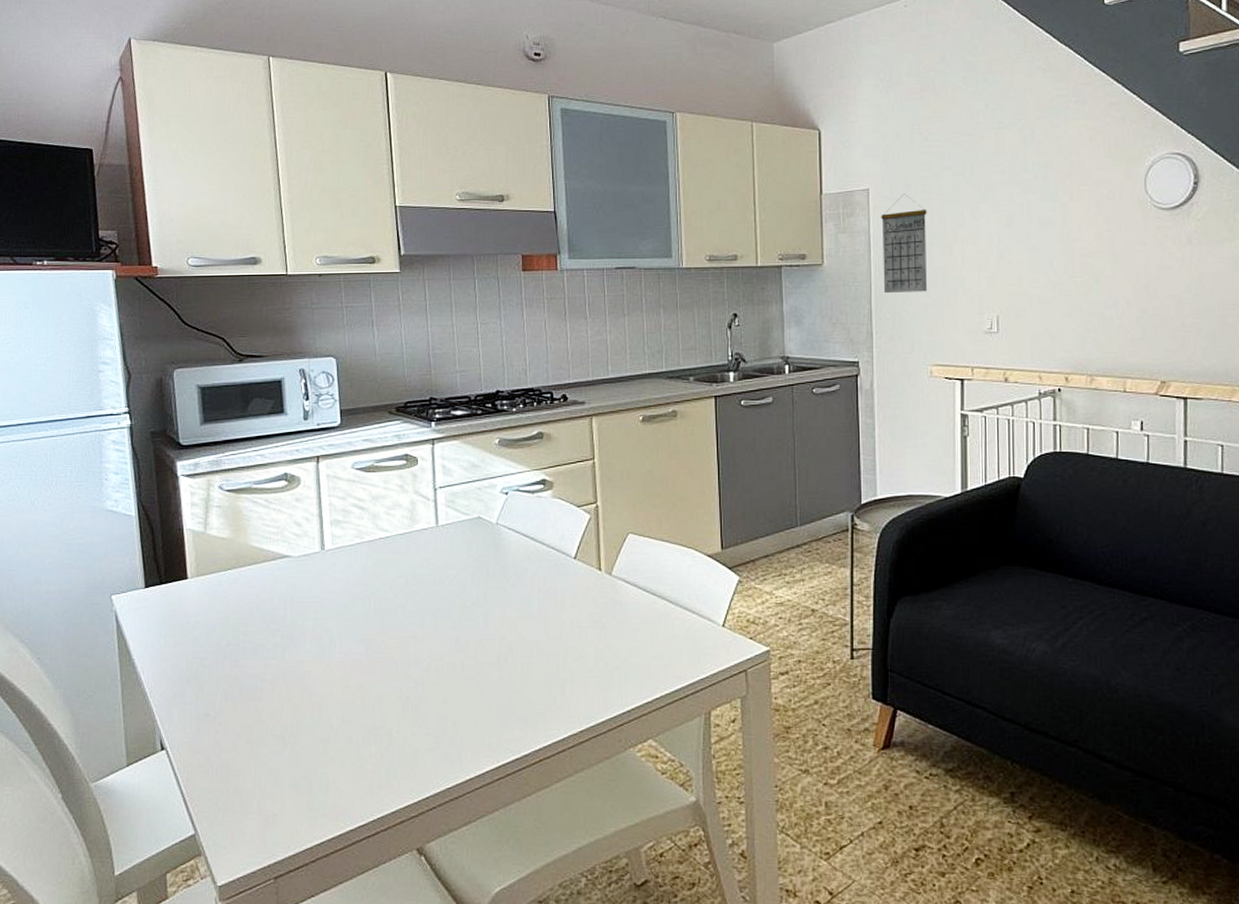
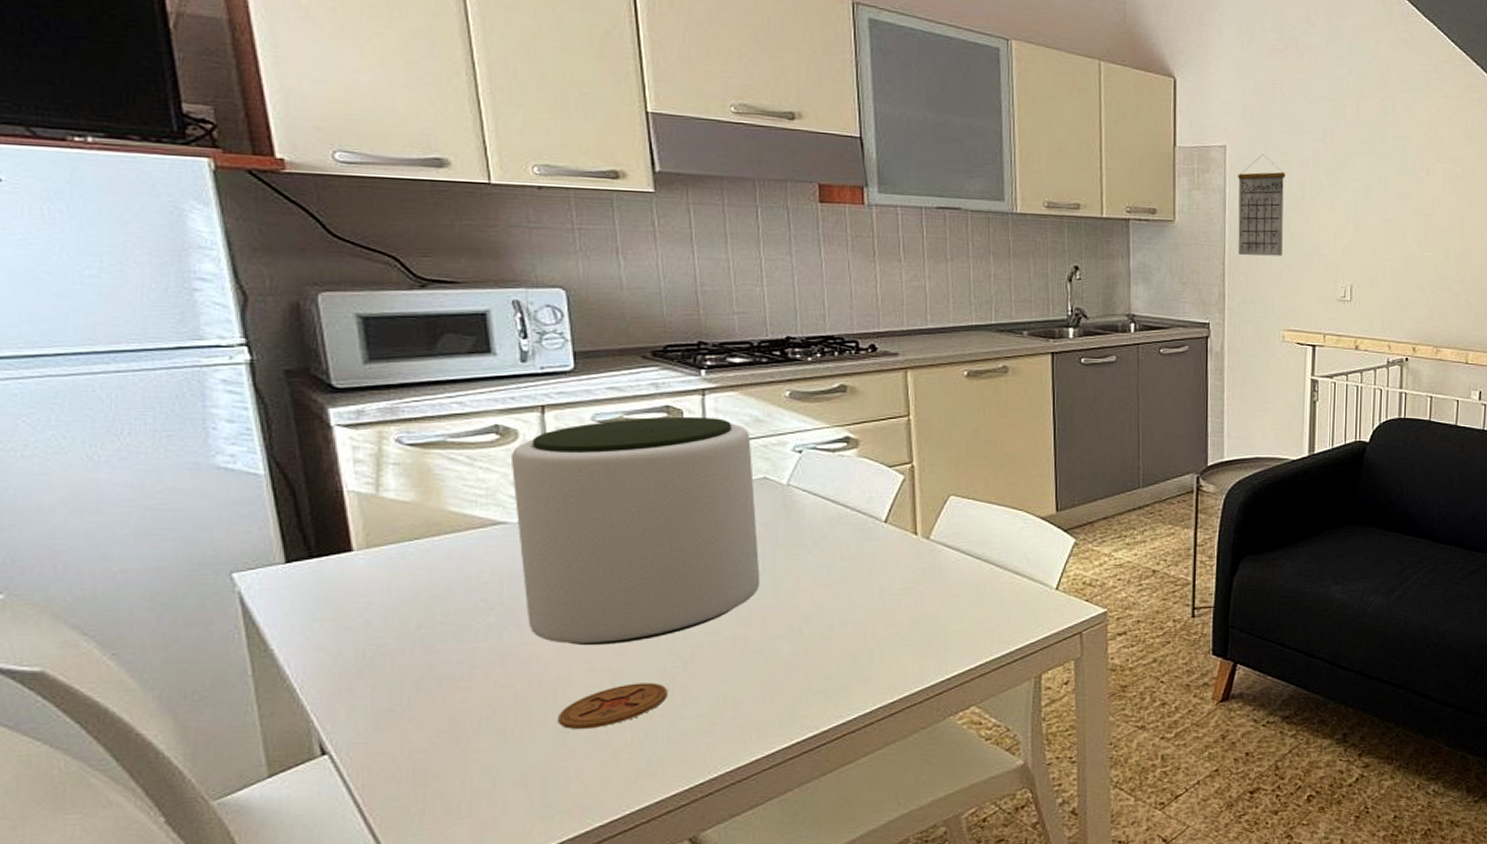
plant pot: none [295,463,475,666] -> present [512,416,760,646]
coaster: none [322,701,402,741] -> present [558,682,667,730]

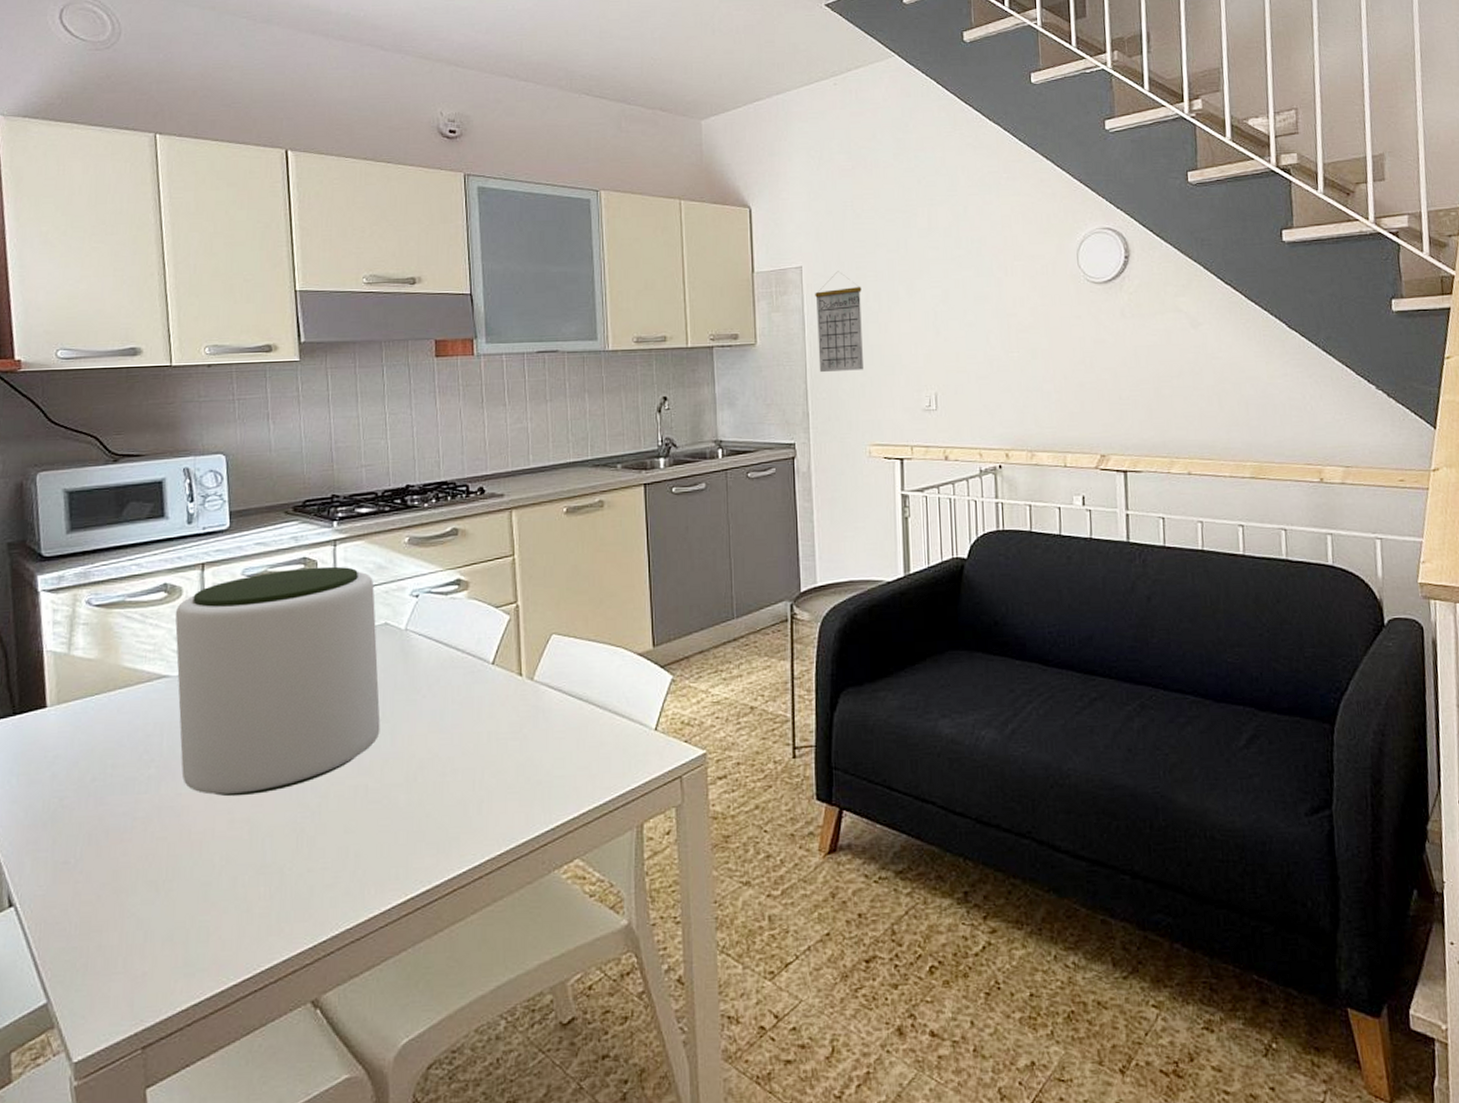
coaster: present [558,682,667,730] -> none [202,834,297,883]

